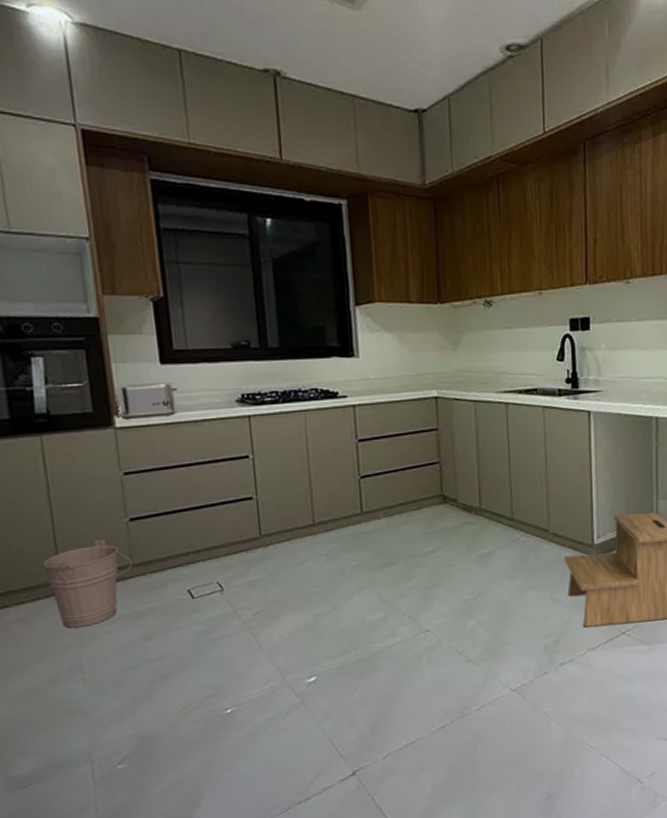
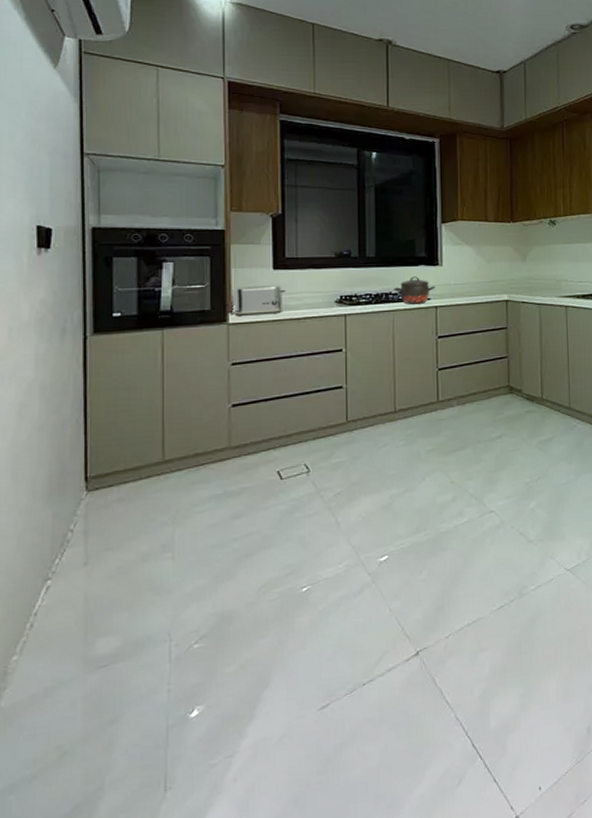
bucket: present [42,539,132,628] -> none [149,423,230,507]
cooking pot: none [303,370,352,403] -> present [394,276,436,305]

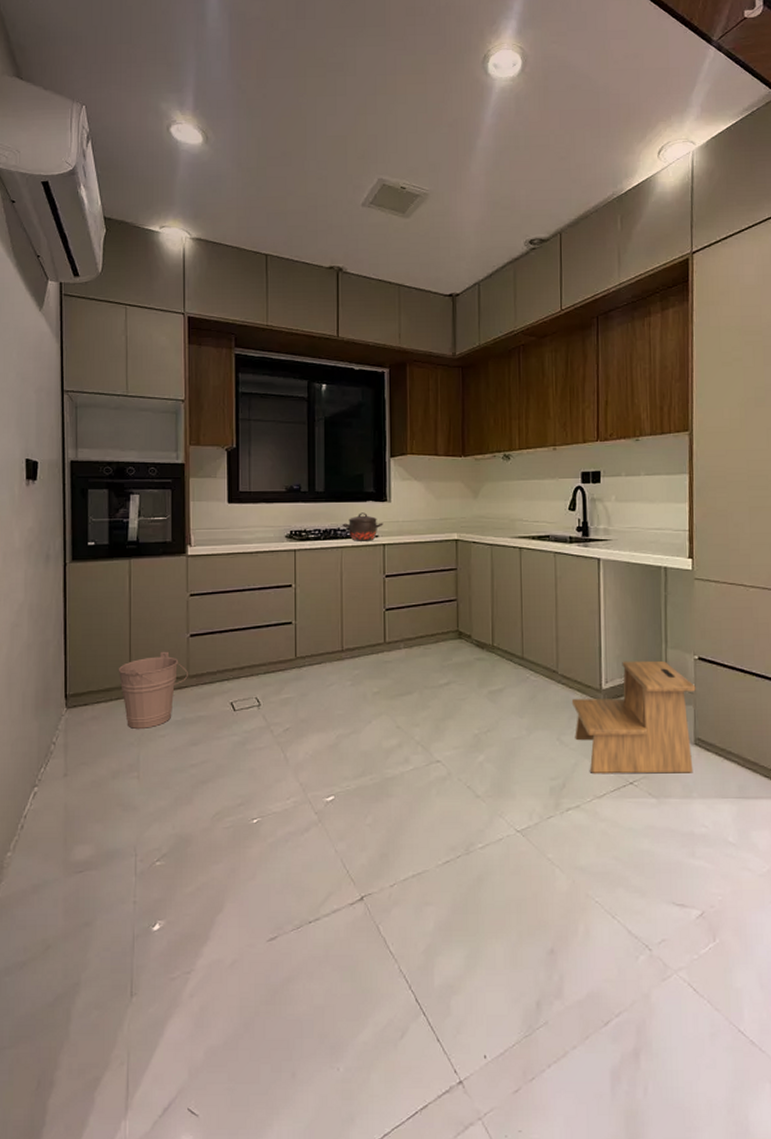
bucket: none [149,423,230,507] -> present [118,651,188,729]
toaster: present [234,285,286,317] -> none [192,519,240,550]

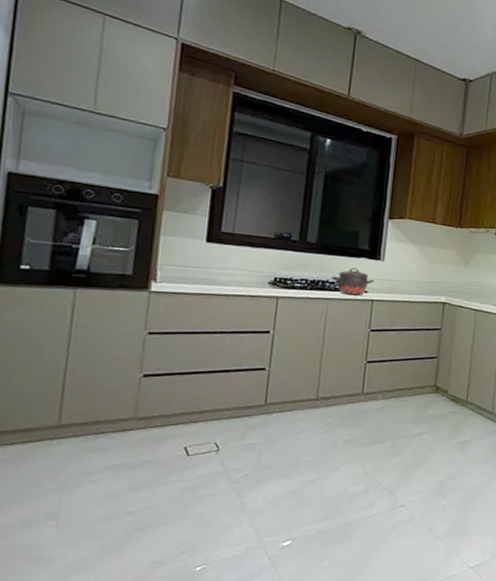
bucket: present [118,651,188,729] -> none [44,390,136,473]

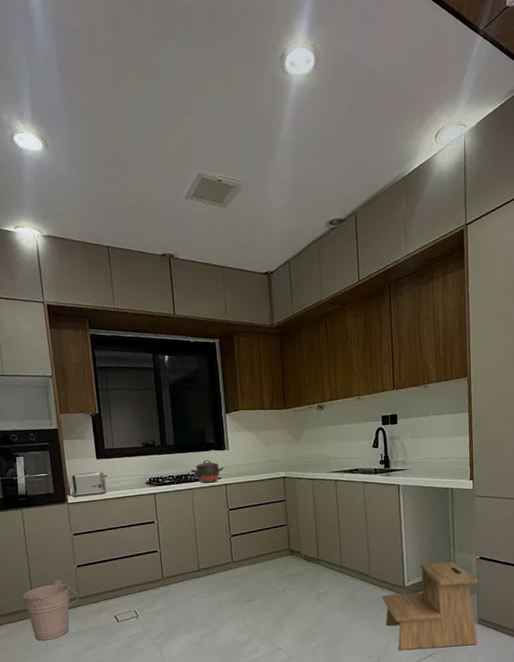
bucket: none [44,390,136,473] -> present [22,579,79,641]
toaster: none [157,255,218,288] -> present [69,471,108,498]

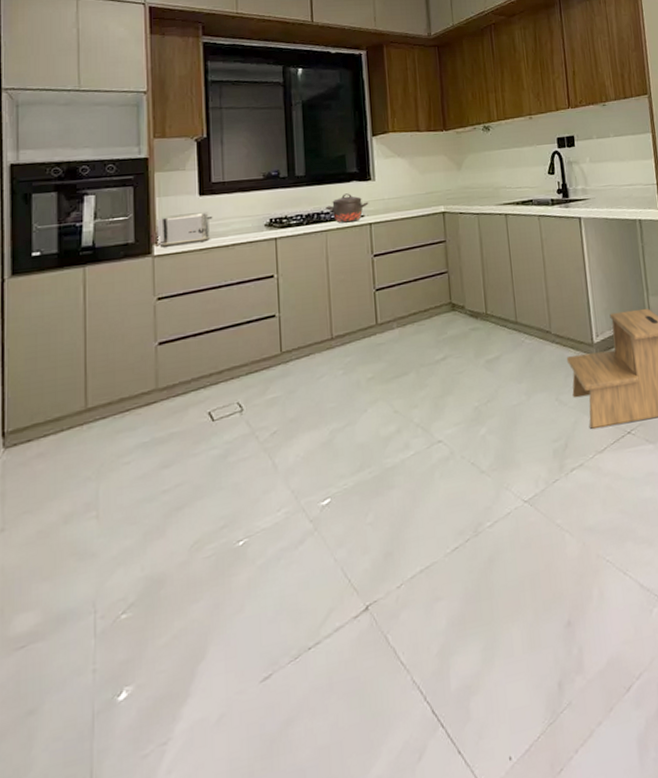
bucket: present [22,579,79,641] -> none [70,365,157,460]

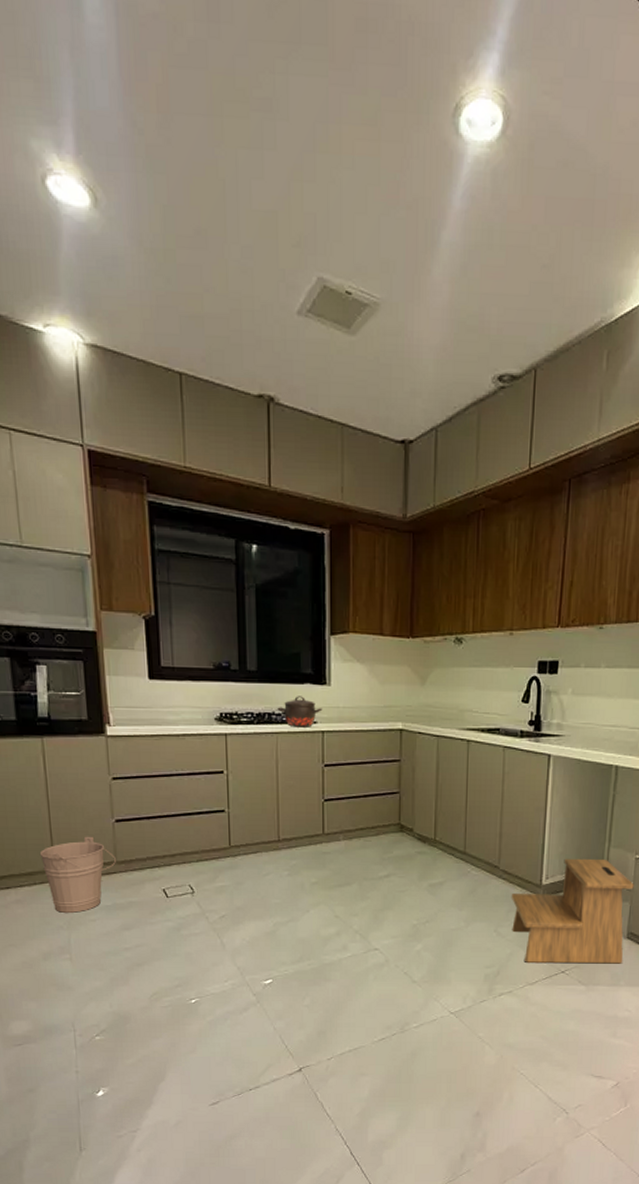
bucket: none [70,365,157,460] -> present [39,836,116,913]
toaster: present [158,212,213,249] -> none [109,696,164,730]

